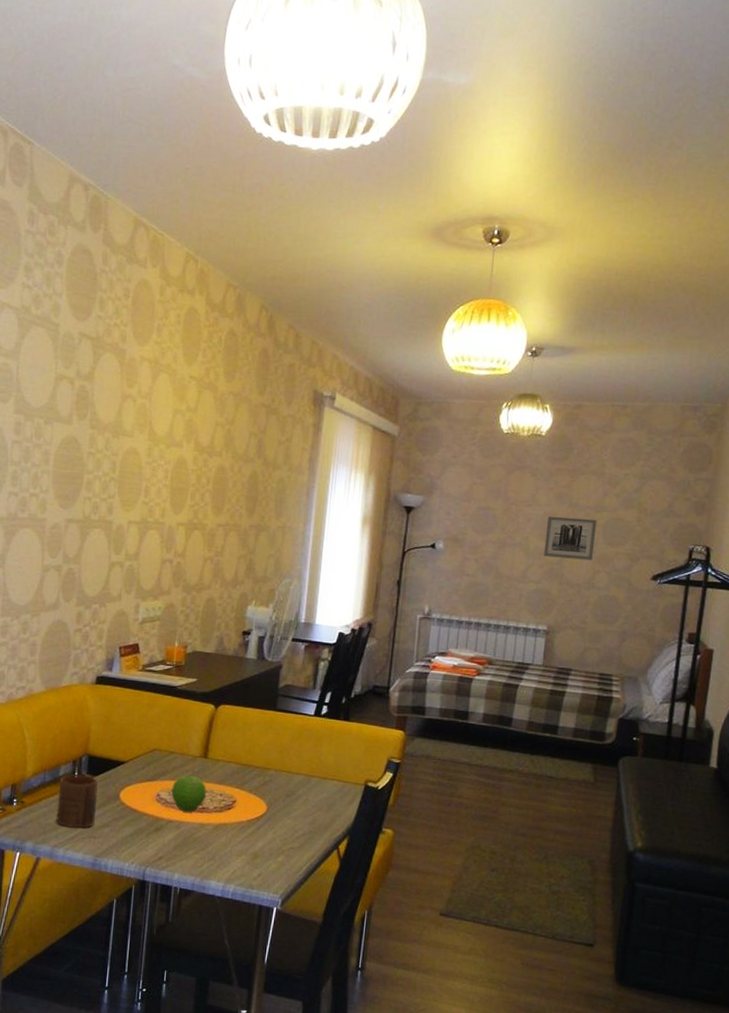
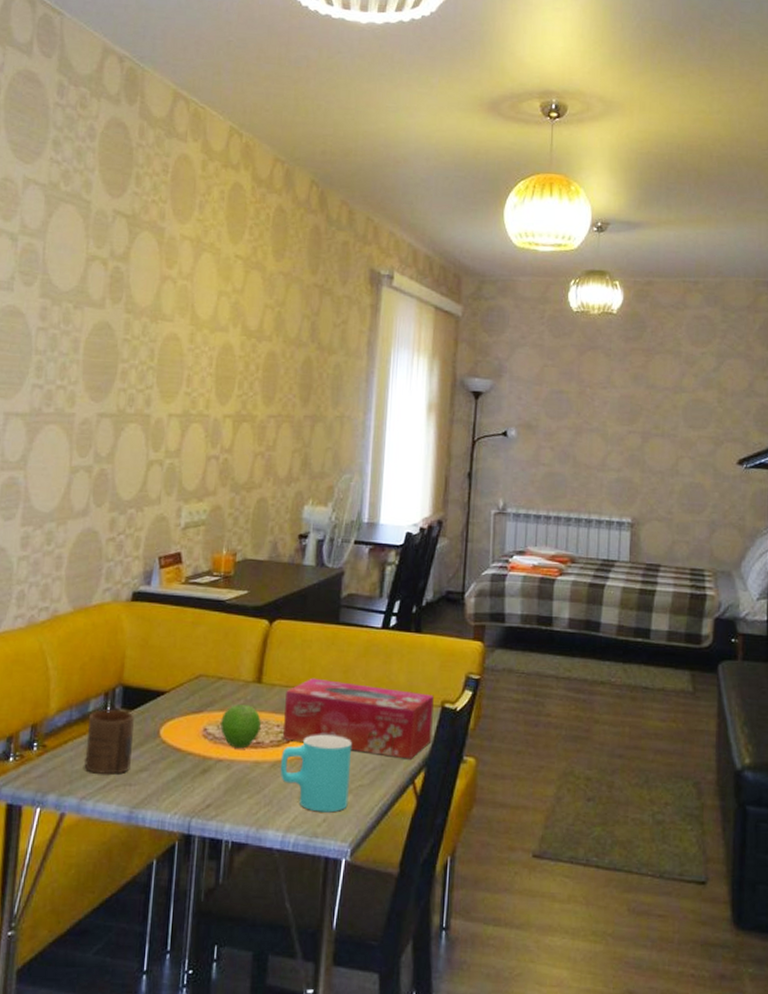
cup: none [222,803,284,869] -> present [280,734,351,813]
tissue box: none [225,755,358,828] -> present [283,677,434,759]
wall art: present [543,516,597,561] -> none [623,398,677,445]

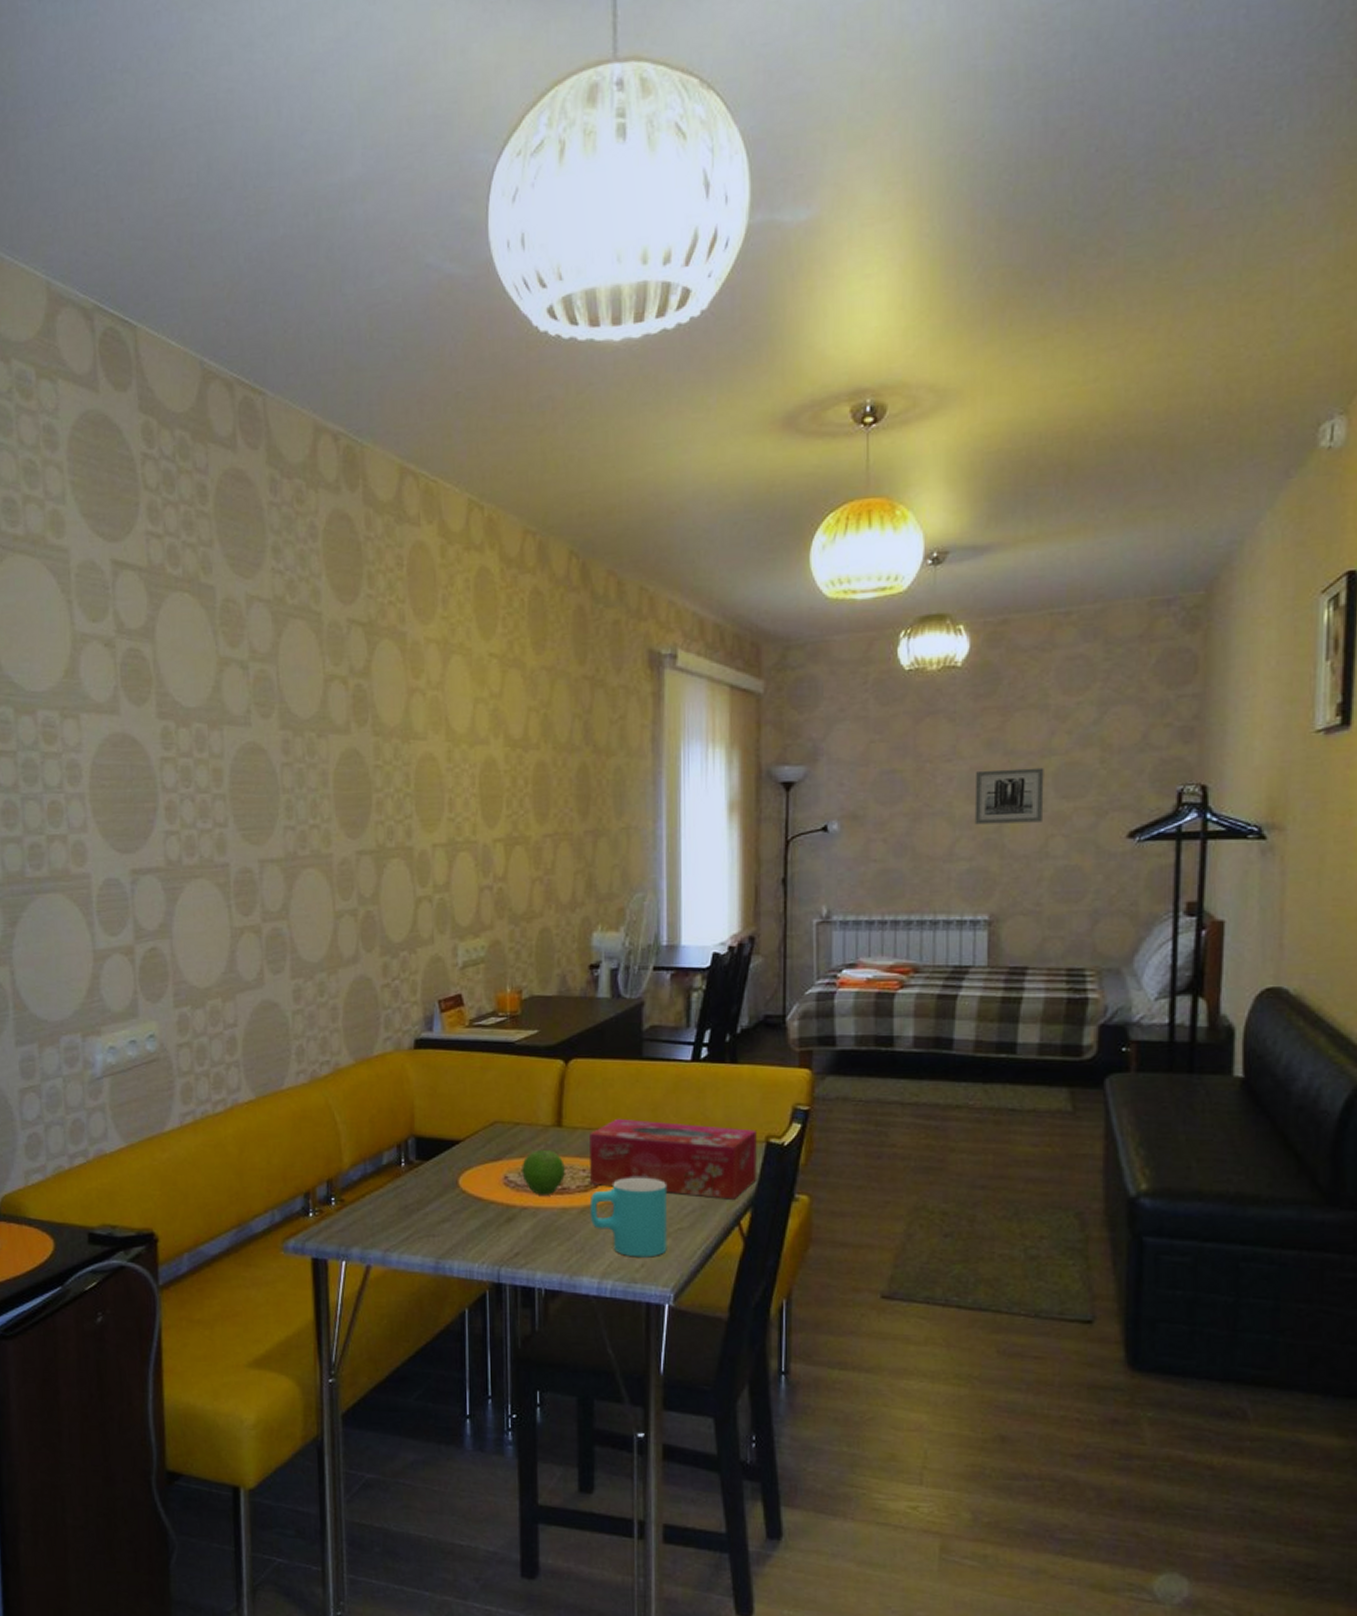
cup: present [84,708,134,776] -> none [383,1160,432,1227]
wall art: none [623,398,677,445] -> present [974,767,1044,825]

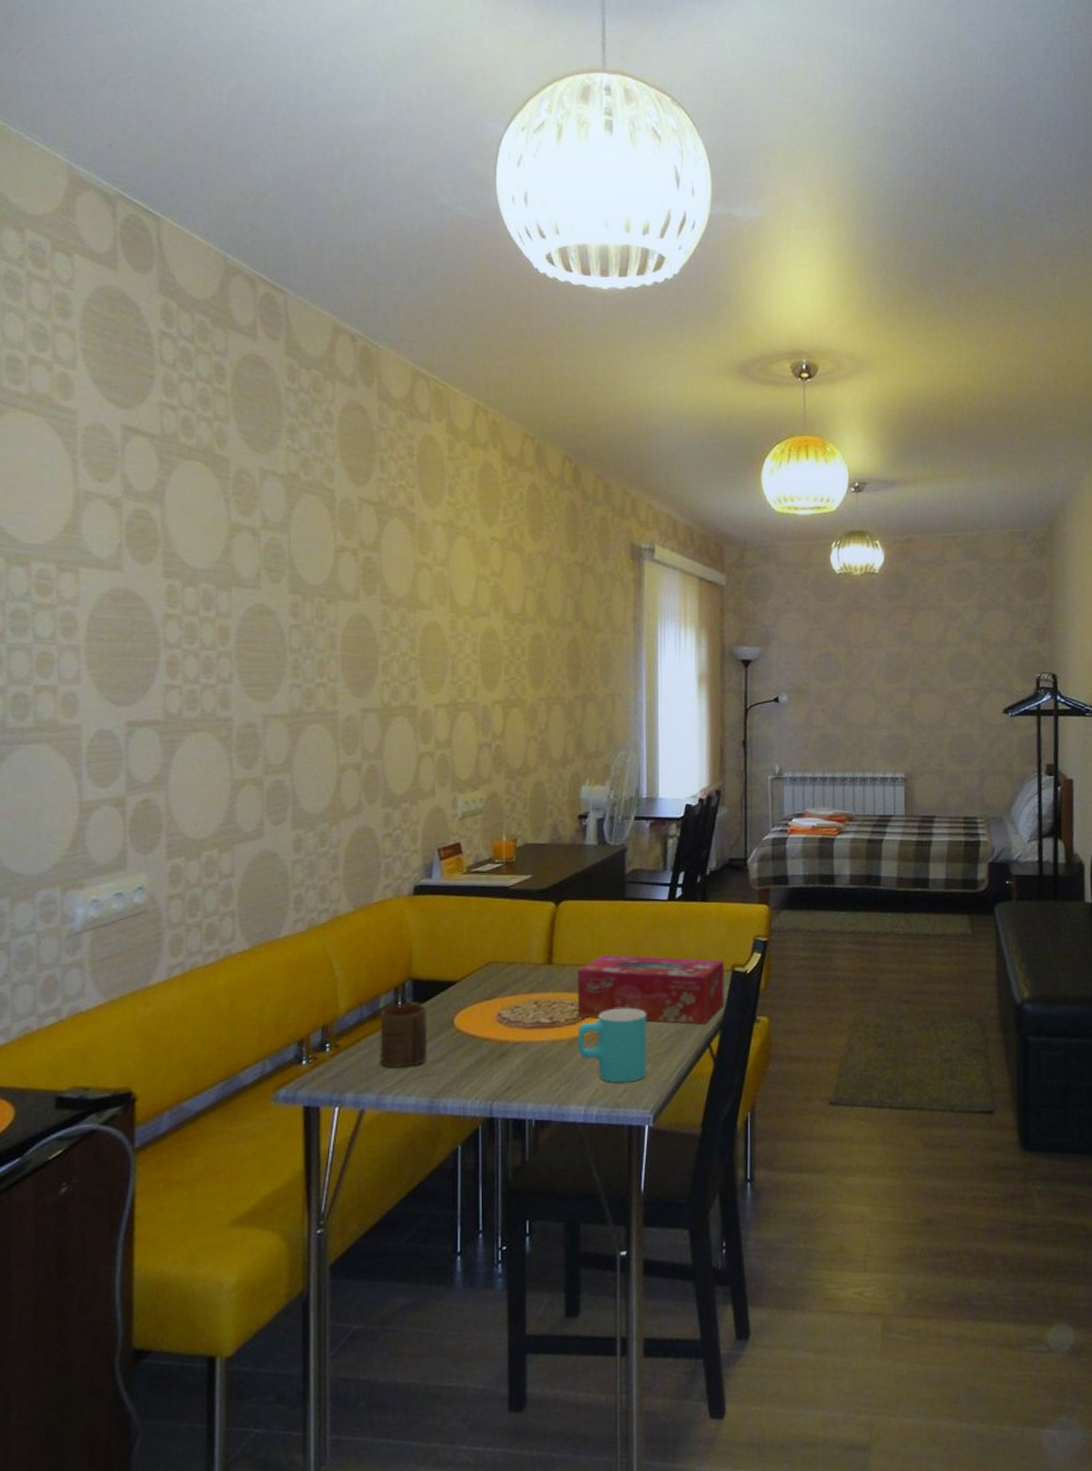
cup: none [383,1160,432,1227] -> present [379,1003,427,1069]
fruit: present [522,1150,565,1195] -> none [515,987,555,1030]
wall art: present [974,767,1044,825] -> none [891,656,942,700]

